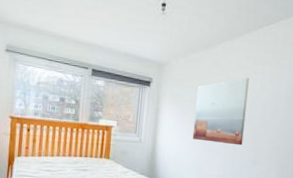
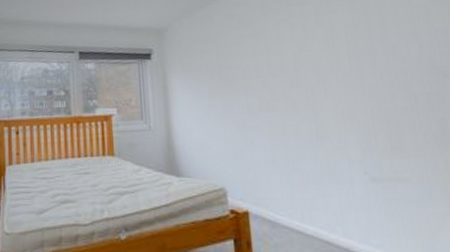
wall art: present [192,78,249,146] -> none [213,25,295,118]

